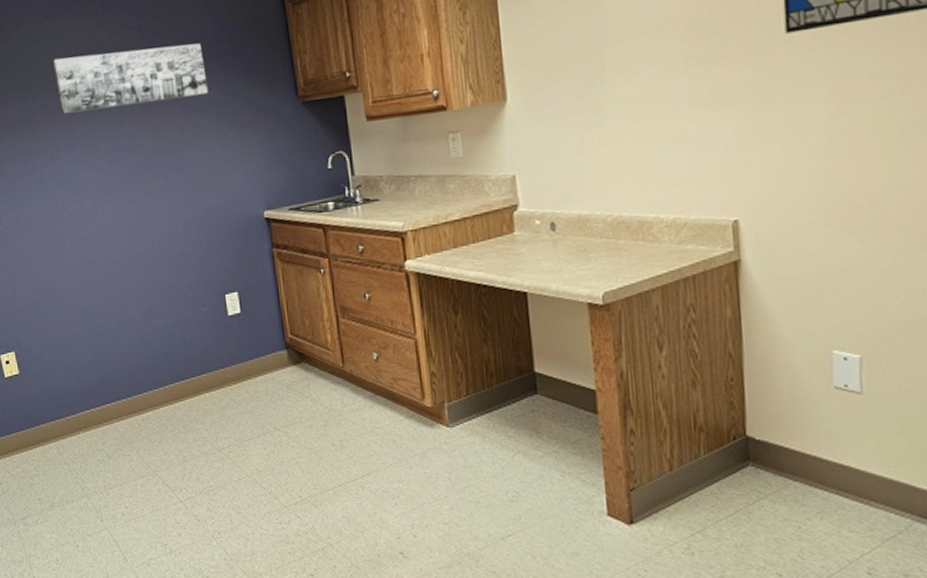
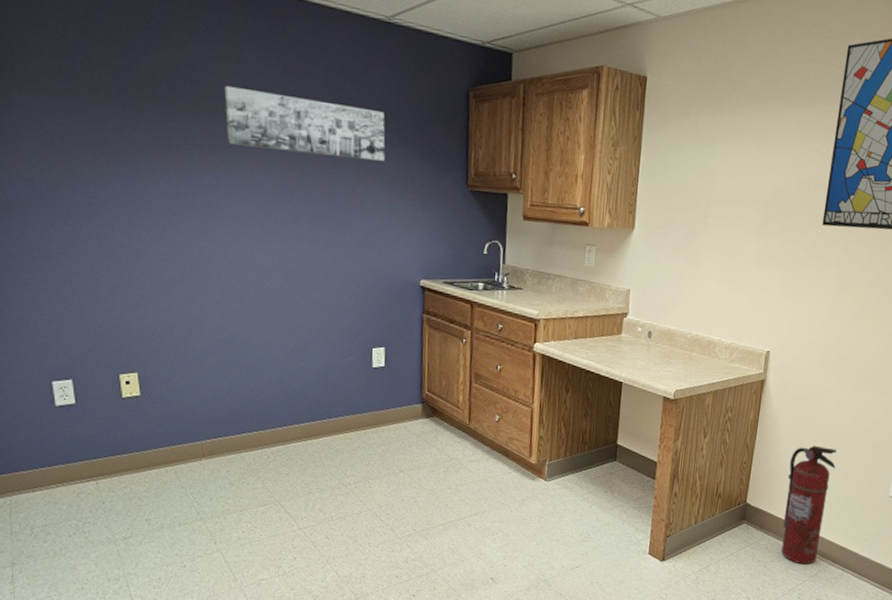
fire extinguisher: none [806,343,891,522] -> present [781,445,838,565]

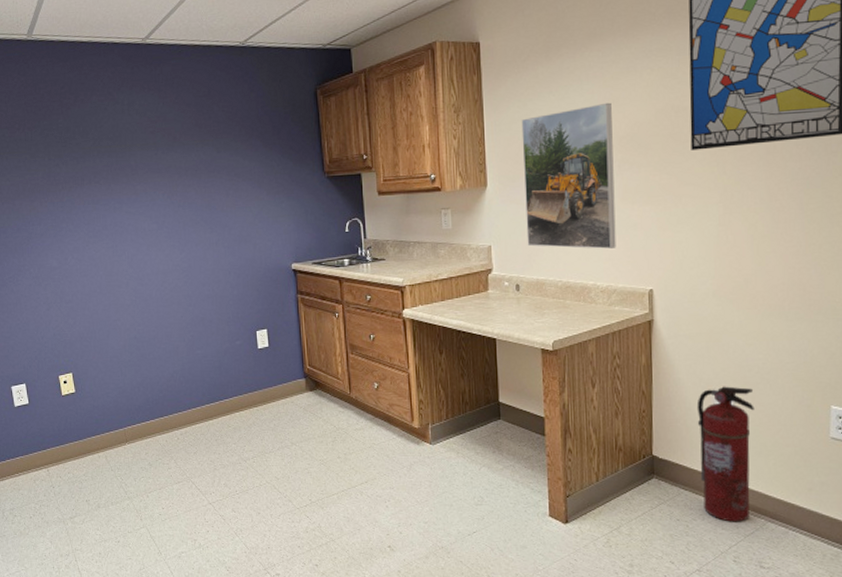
wall art: present [224,85,386,161] -> none [120,122,251,173]
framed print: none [664,164,761,308] -> present [521,102,616,249]

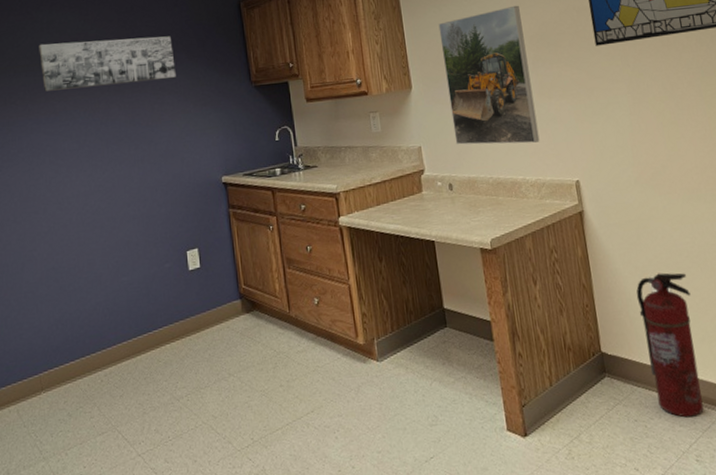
wall art: none [120,122,251,173] -> present [39,36,176,92]

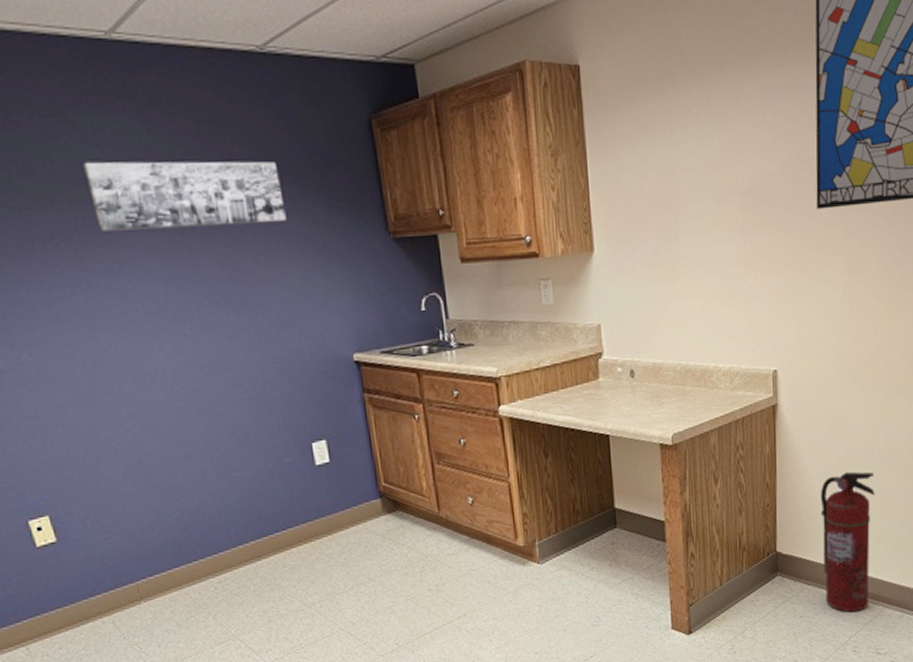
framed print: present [438,5,540,145] -> none [631,149,739,325]

